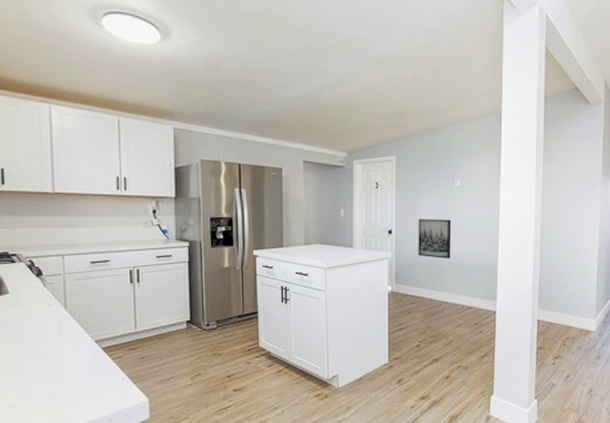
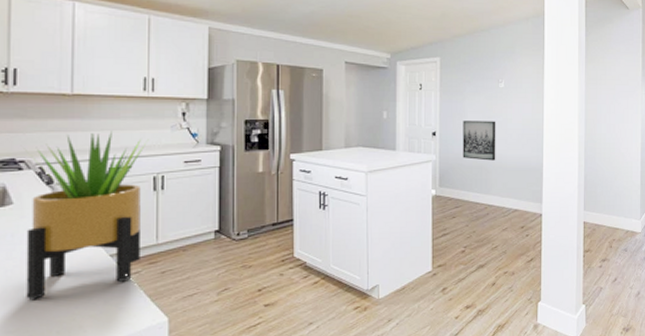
potted plant: none [22,227,124,378] -> present [26,130,149,300]

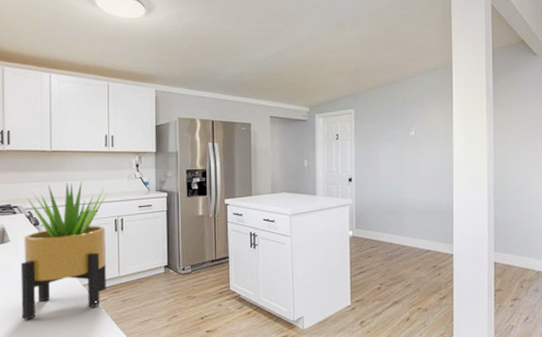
wall art: present [462,120,496,161] -> none [376,167,408,204]

